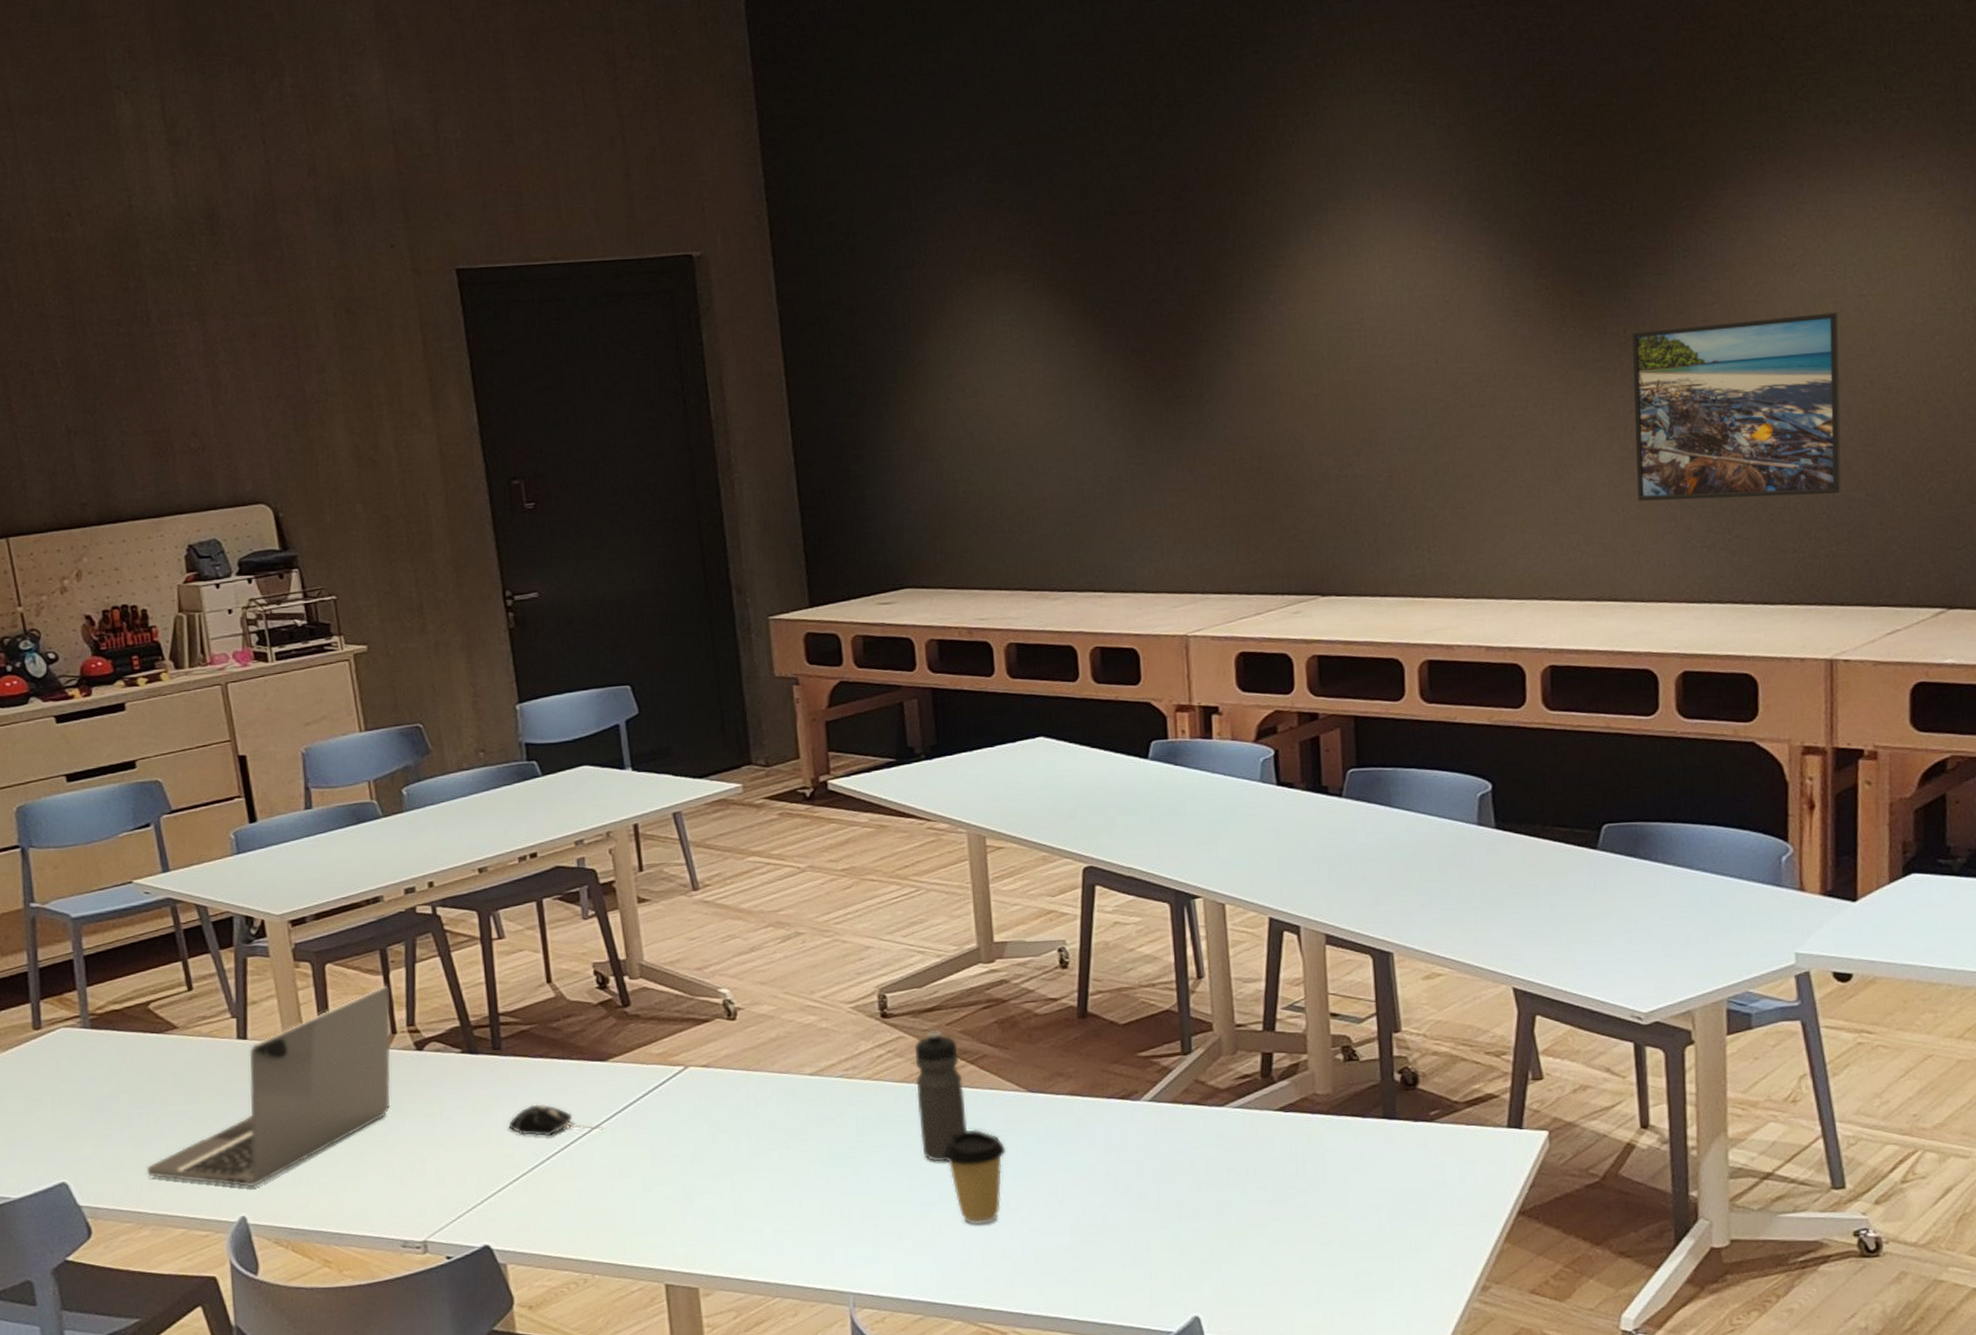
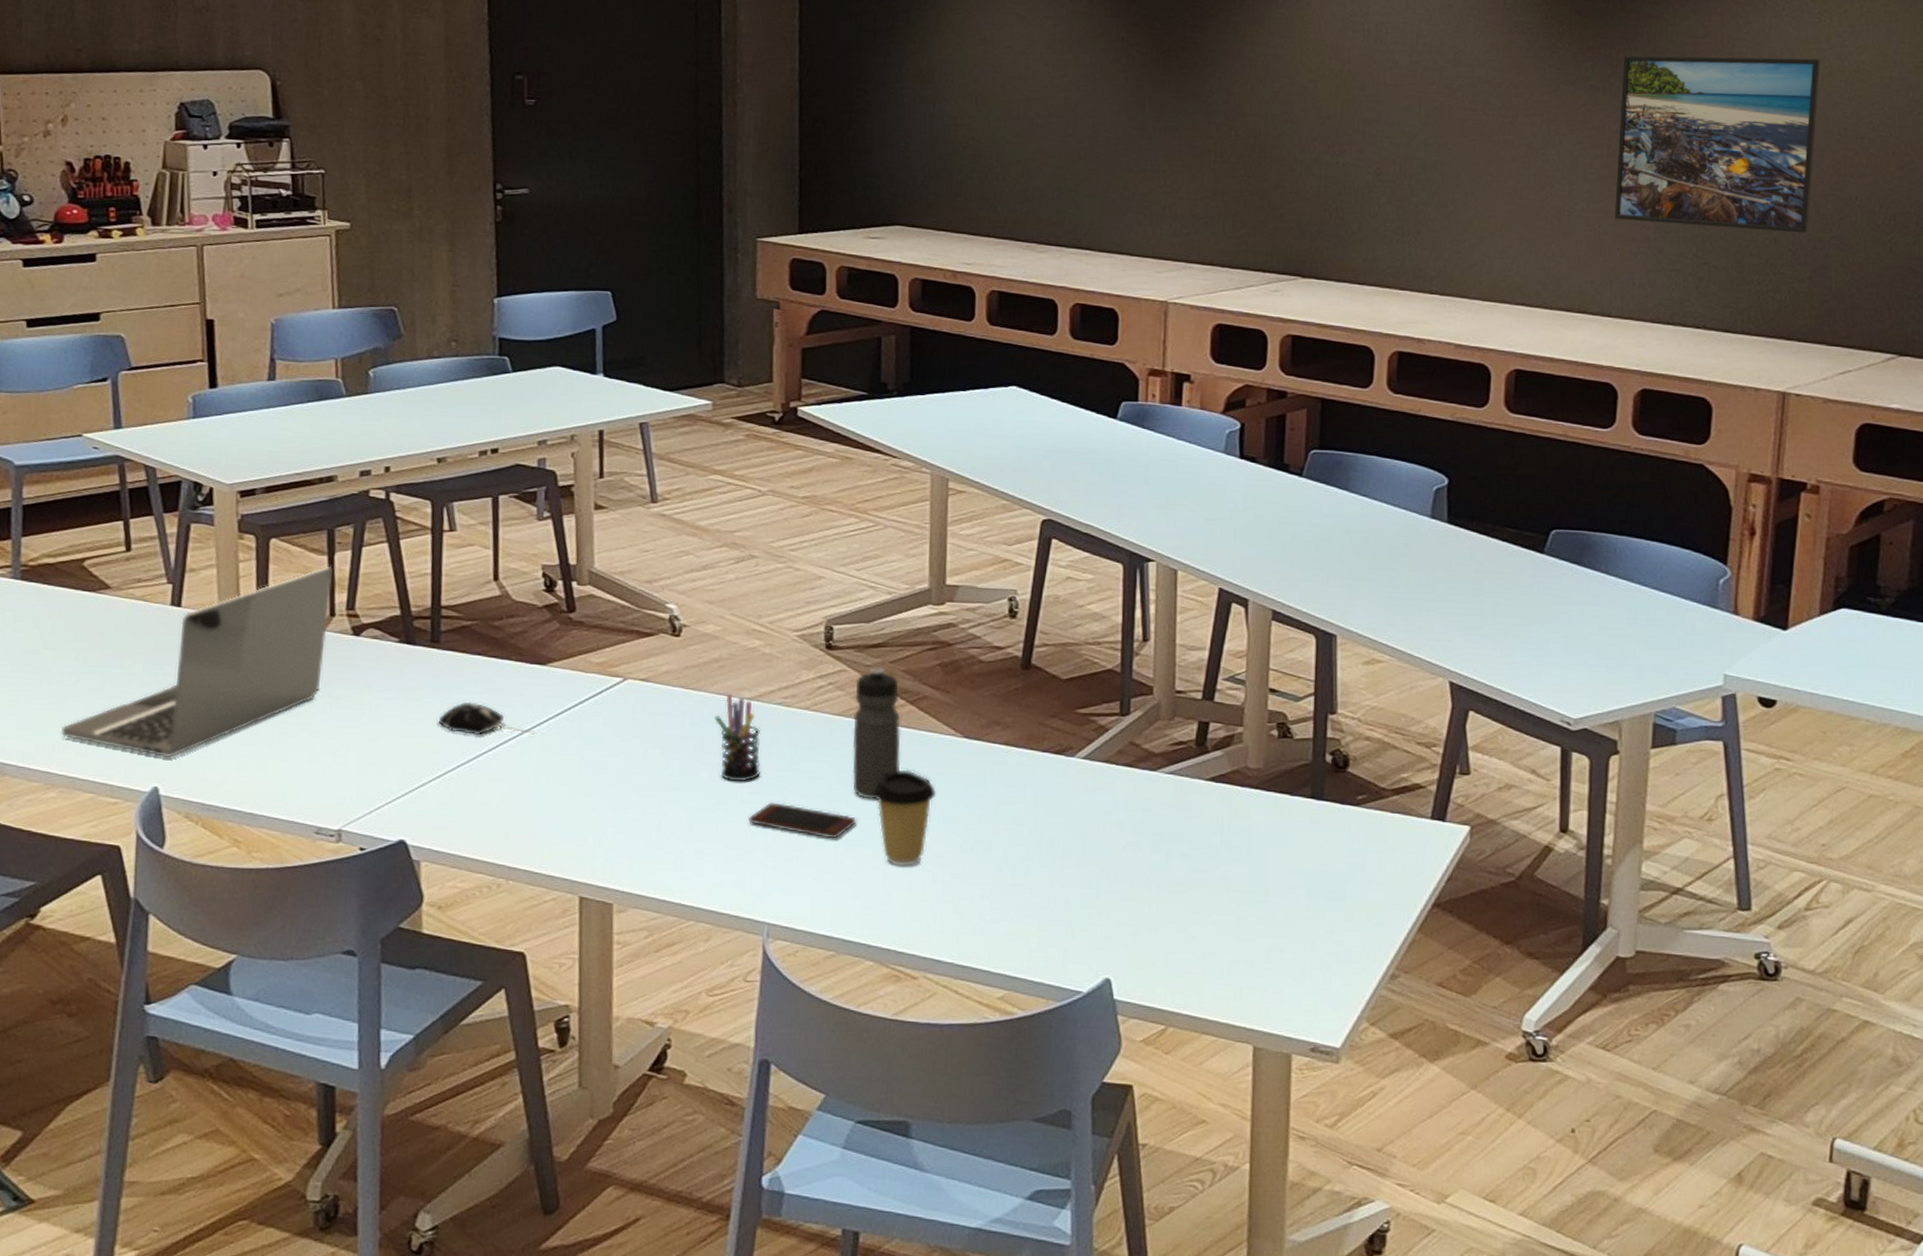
pen holder: none [778,1071,829,1158] -> present [714,694,761,782]
smartphone: none [822,1173,930,1205] -> present [748,802,857,839]

